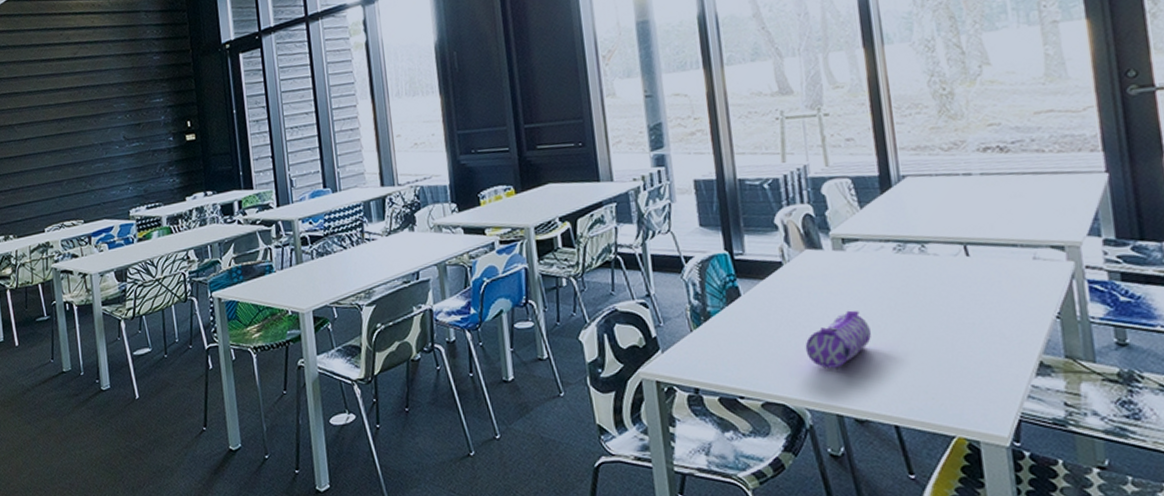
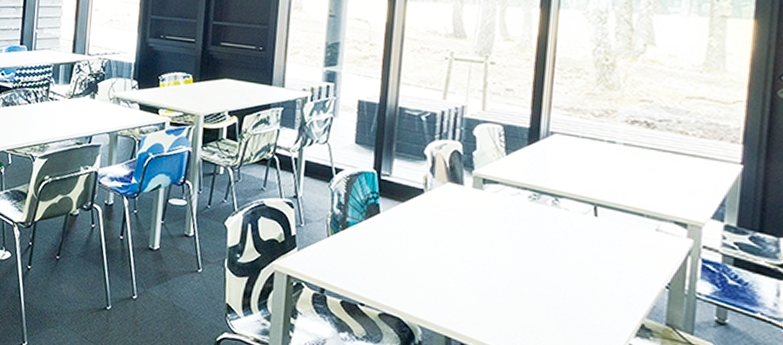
pencil case: present [805,310,871,369] -> none [429,244,492,295]

